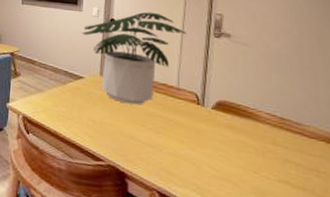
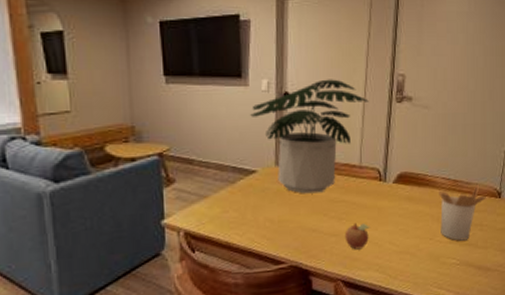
fruit: none [161,138,187,166] -> present [344,222,370,250]
utensil holder: none [263,126,322,184] -> present [439,185,486,241]

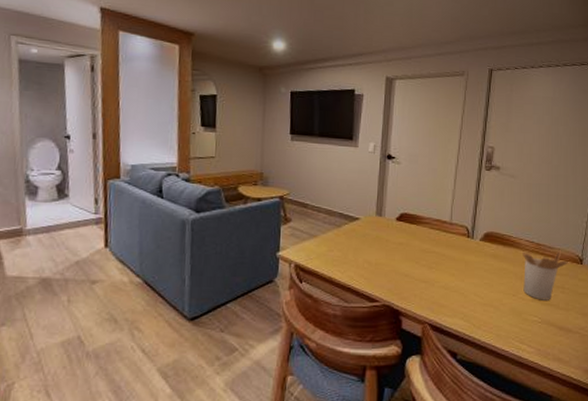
potted plant: present [250,79,369,194] -> none [358,146,461,243]
fruit: present [344,222,370,250] -> none [433,272,457,297]

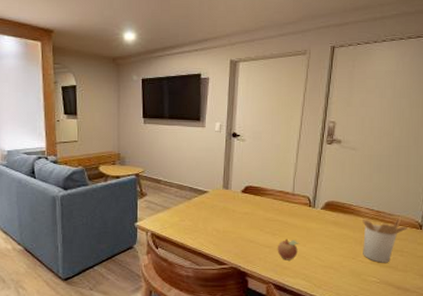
fruit: none [433,272,457,297] -> present [277,238,299,261]

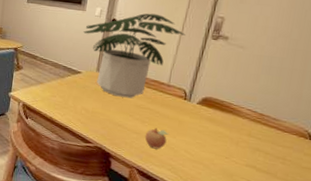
potted plant: none [205,124,303,212] -> present [83,13,185,99]
utensil holder: present [362,217,407,263] -> none [238,120,294,168]

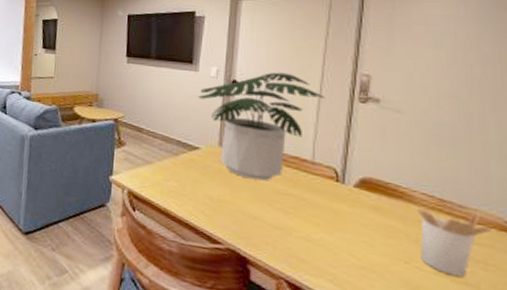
fruit: present [144,127,169,150] -> none [291,220,323,252]
utensil holder: none [238,120,294,168] -> present [417,209,492,277]

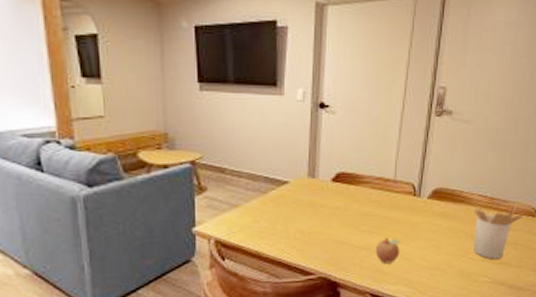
potted plant: present [198,72,325,182] -> none [284,90,407,207]
fruit: none [291,220,323,252] -> present [375,237,401,264]

